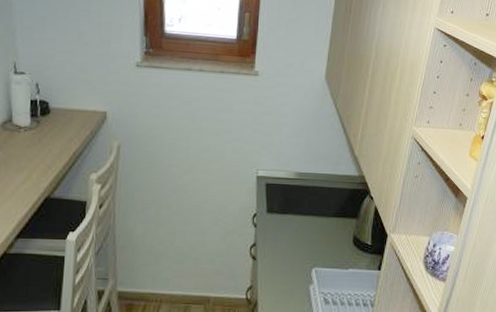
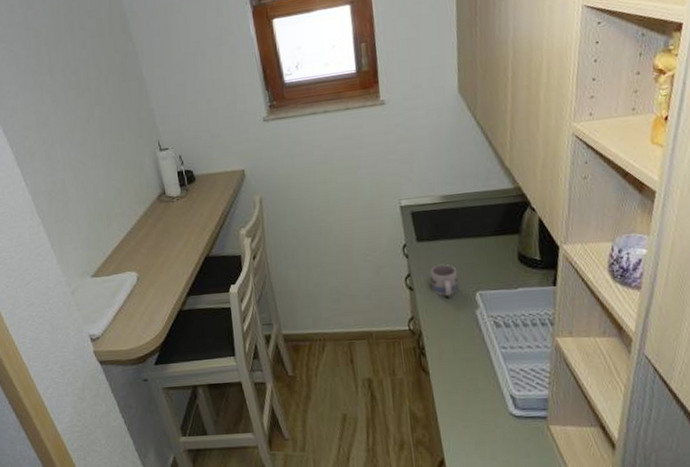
mug: none [273,237,299,269] -> present [430,264,458,296]

